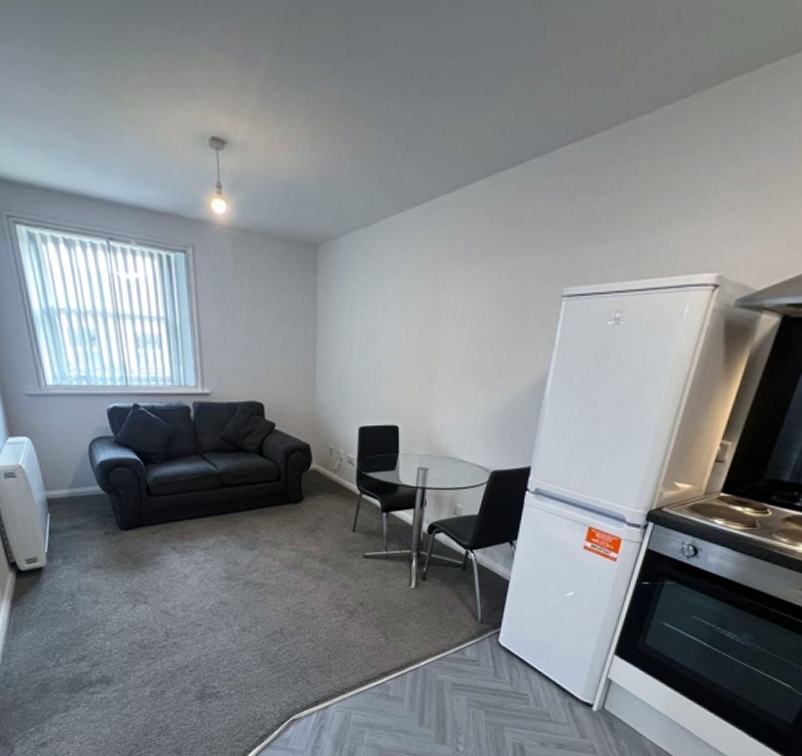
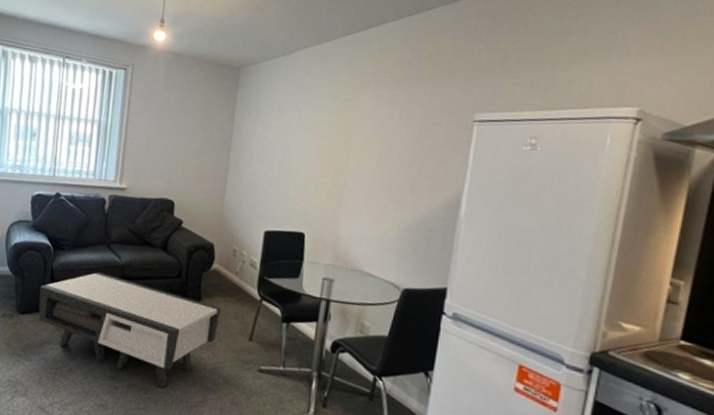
coffee table: none [138,483,323,582] -> present [38,272,221,389]

